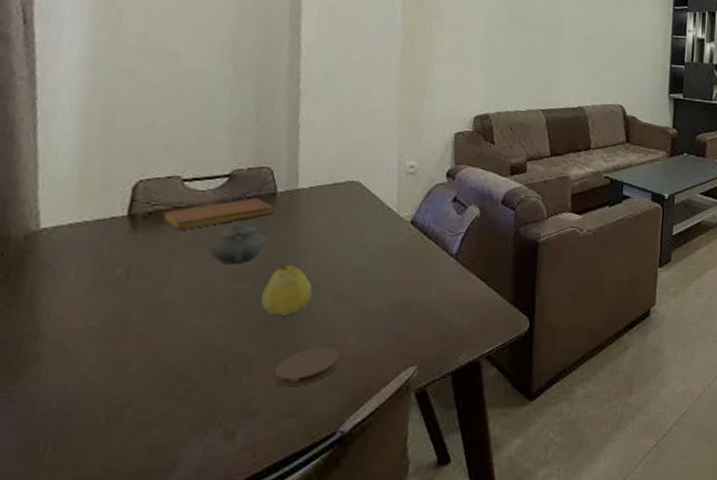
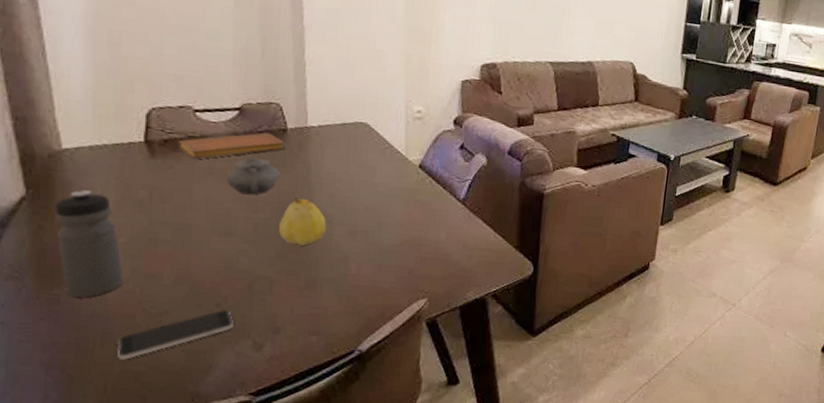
water bottle: none [20,272,89,393] -> present [54,190,125,298]
smartphone: none [70,395,204,464] -> present [116,310,234,360]
coaster: present [274,347,340,386] -> none [296,275,355,308]

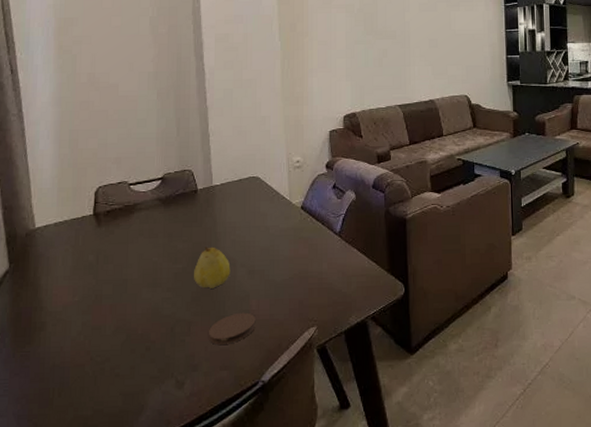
water bottle: present [54,190,125,298] -> none [28,260,77,352]
smartphone: present [116,310,234,360] -> none [70,353,160,406]
notebook: present [178,132,285,160] -> none [117,195,196,224]
teapot: present [225,153,281,195] -> none [152,213,194,249]
coaster: none [296,275,355,308] -> present [209,312,256,345]

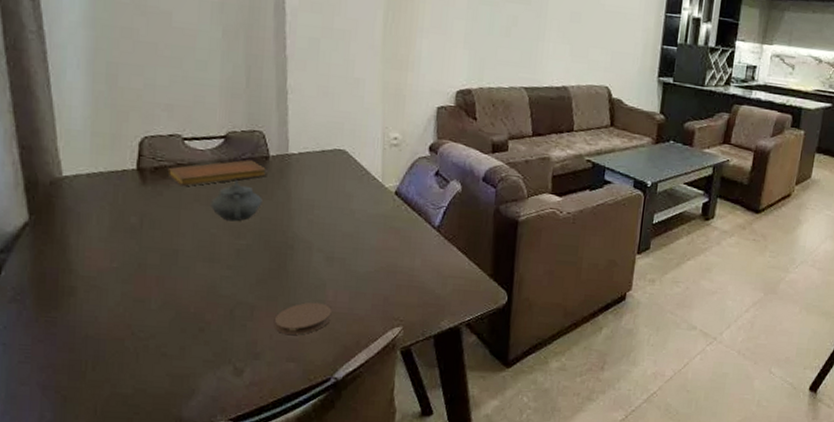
notebook: none [117,195,196,224] -> present [167,160,267,187]
teapot: none [152,213,194,249] -> present [210,180,263,222]
fruit: present [194,246,231,289] -> none [260,224,305,272]

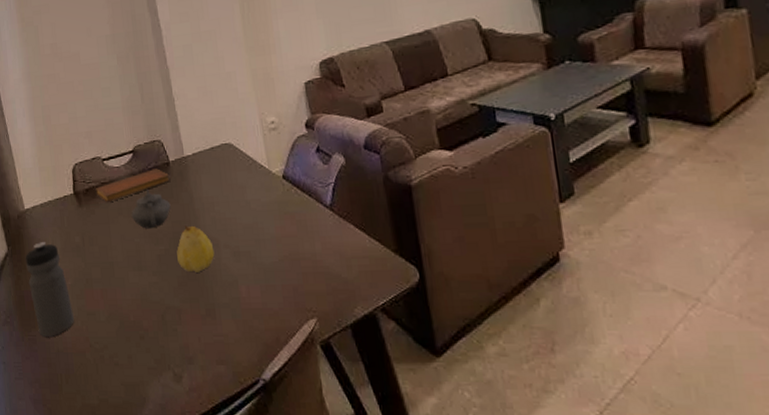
water bottle: none [54,216,116,321] -> present [25,242,75,337]
fruit: none [260,224,305,272] -> present [177,225,215,273]
coaster: present [275,302,332,335] -> none [200,300,248,335]

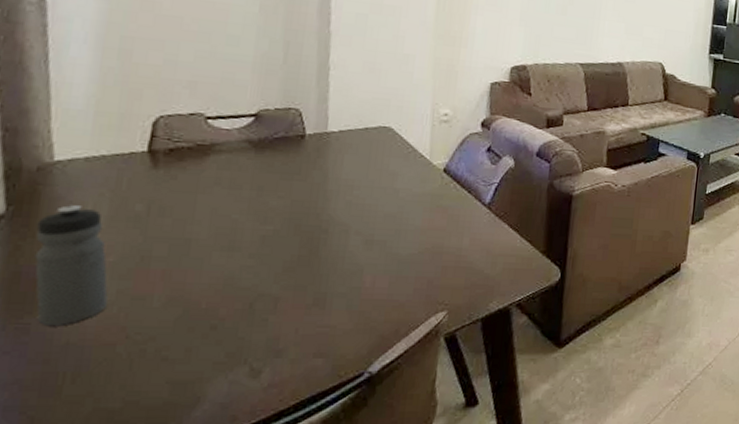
notebook: present [95,169,171,203] -> none [184,139,302,169]
teapot: present [131,190,171,229] -> none [233,161,295,205]
fruit: present [177,225,215,273] -> none [288,206,342,258]

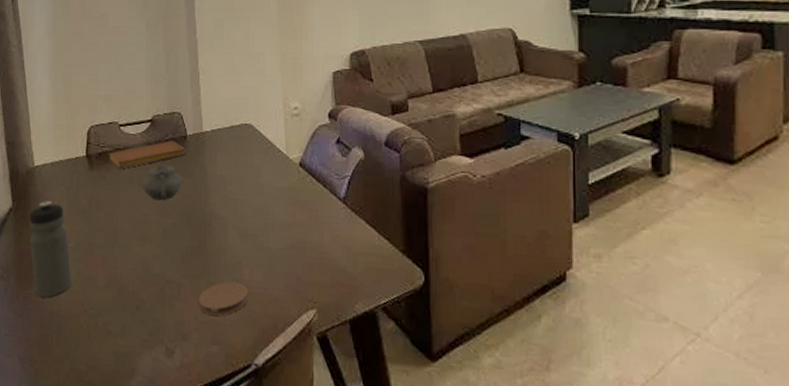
notebook: none [184,139,302,169] -> present [108,140,186,170]
teapot: none [233,161,295,205] -> present [142,161,183,201]
coaster: none [301,289,369,327] -> present [199,281,248,316]

